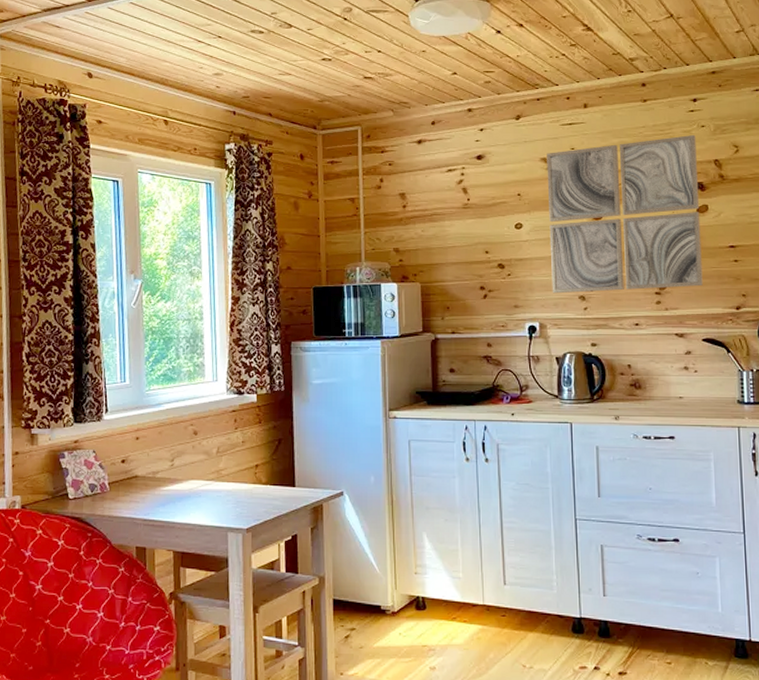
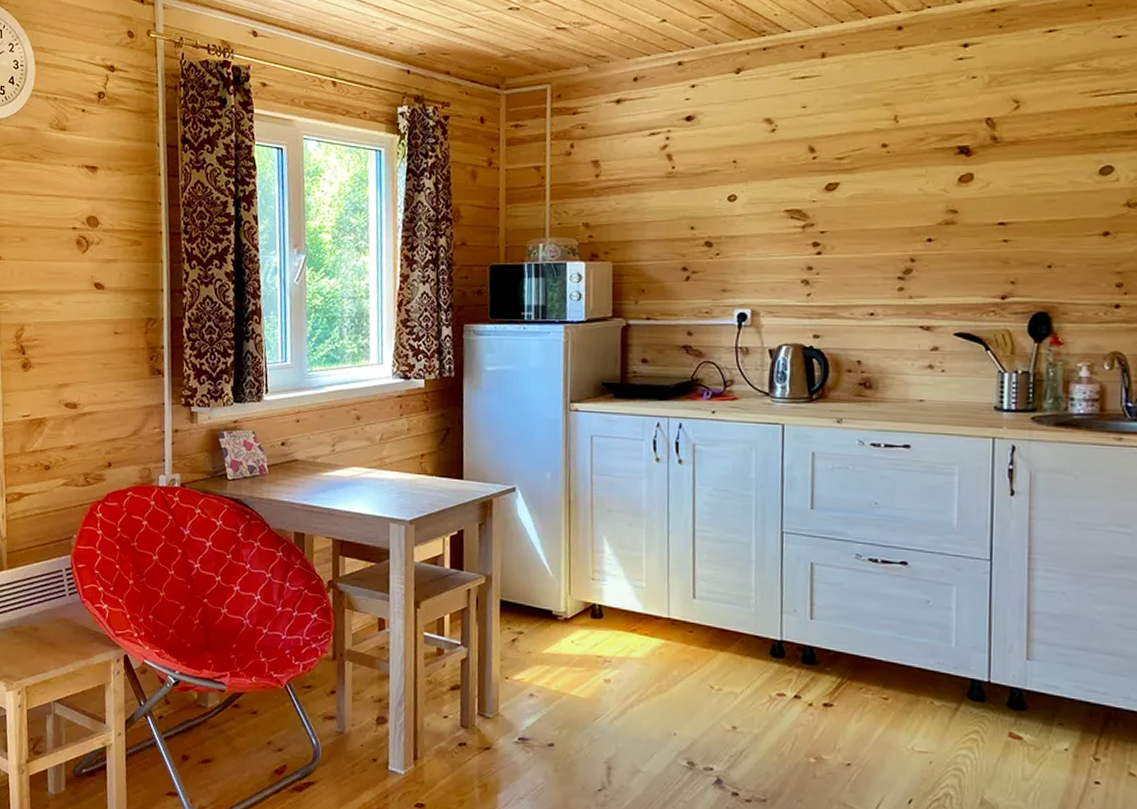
wall art: present [547,134,703,294] -> none [768,87,964,277]

